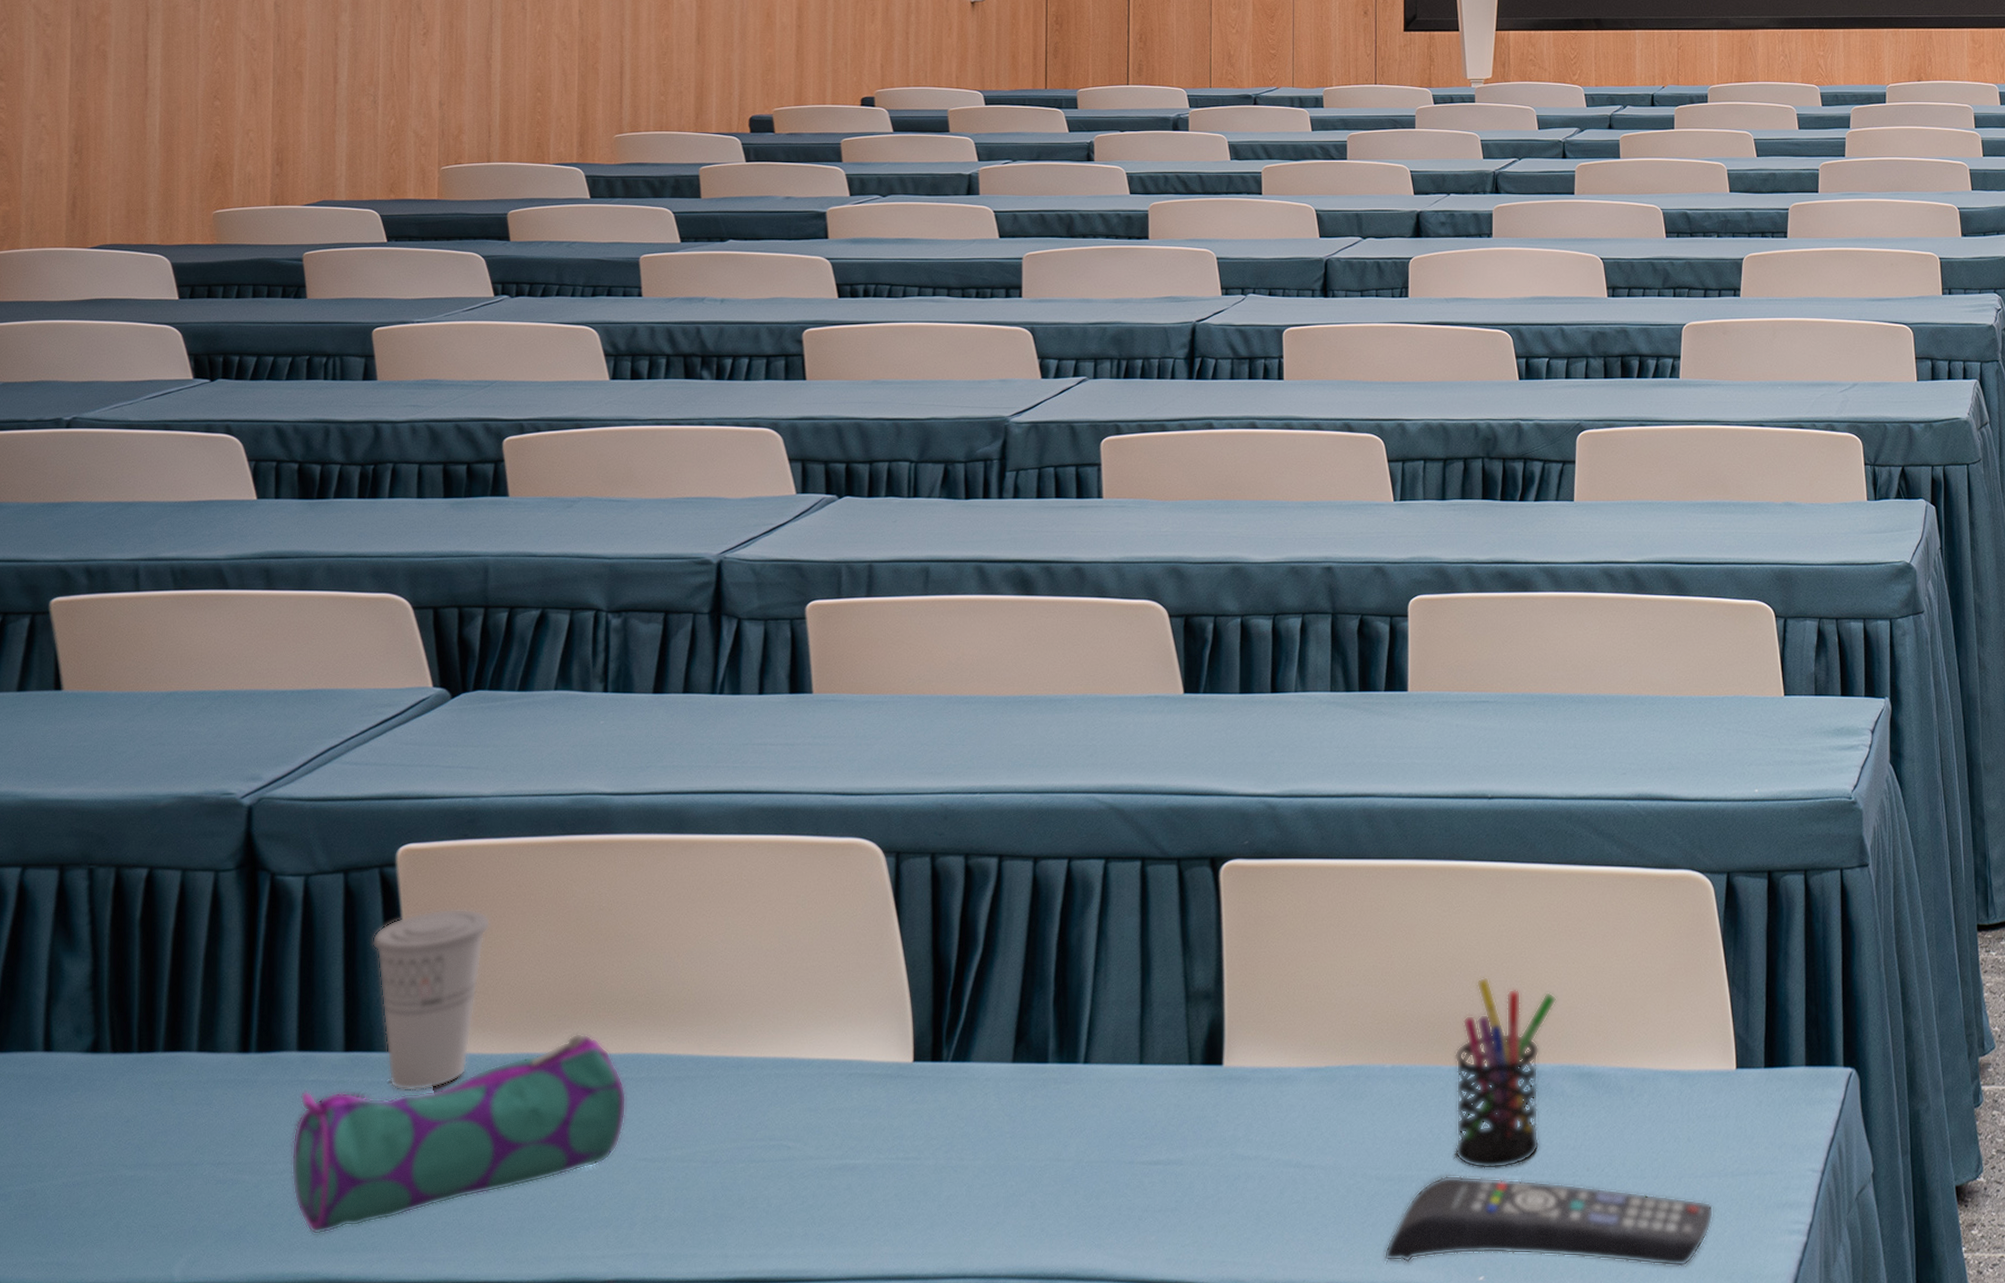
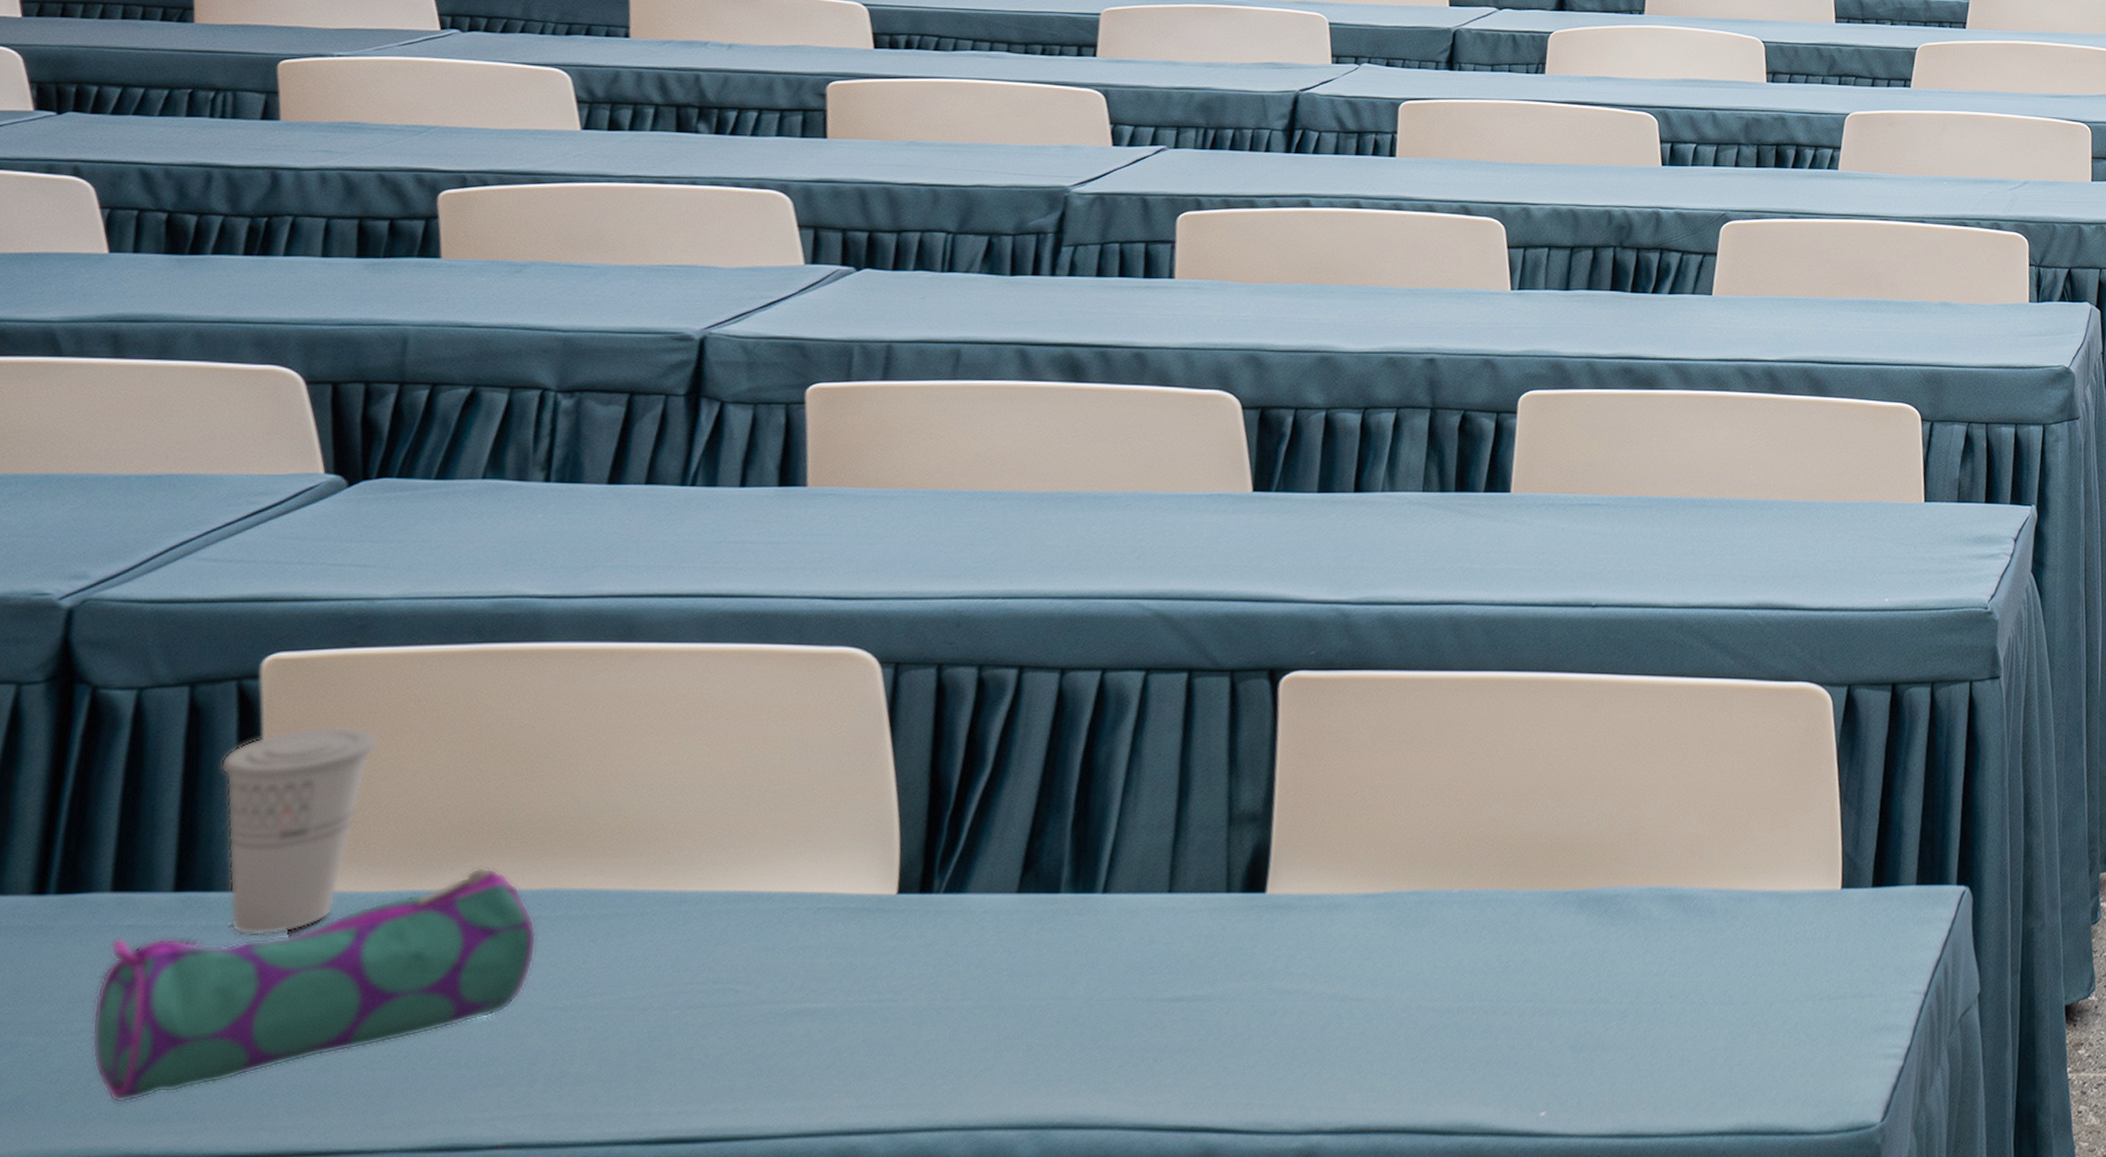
remote control: present [1384,1175,1714,1267] -> none [1434,1005,1806,1100]
pen holder: present [1455,977,1557,1170] -> none [1524,795,1651,999]

